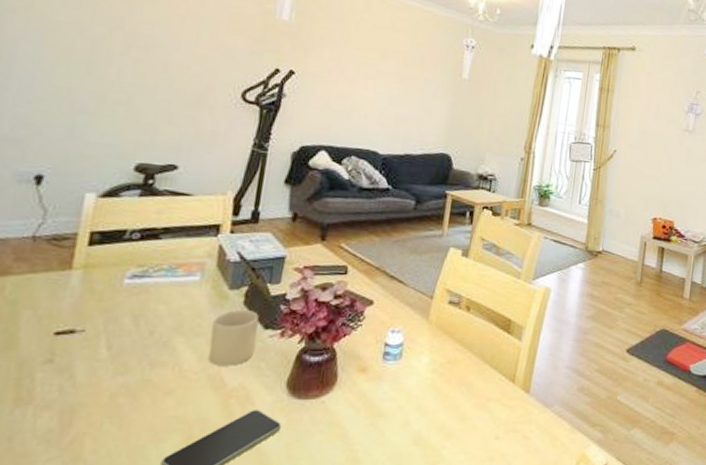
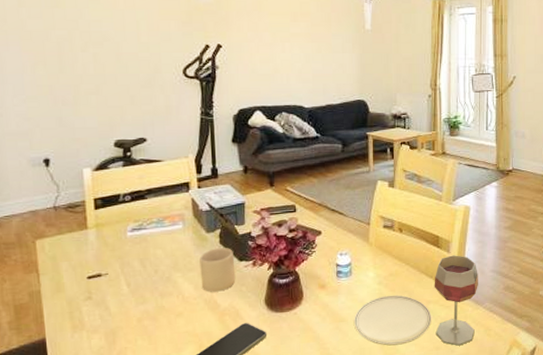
plate: none [394,387,490,452] -> present [354,295,432,346]
wineglass: none [491,344,551,457] -> present [434,255,478,346]

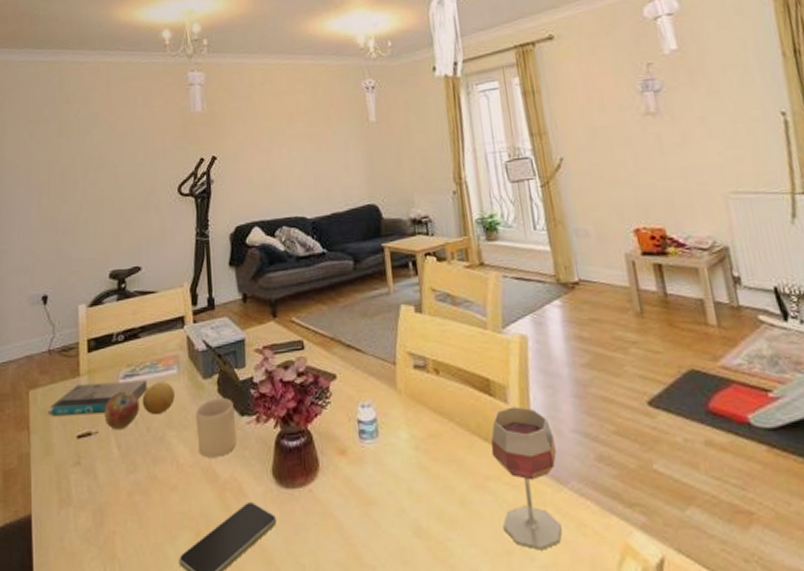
book: none [56,233,154,262] -> present [48,380,147,417]
fruit: none [113,241,147,273] -> present [104,390,139,431]
fruit: none [149,234,180,260] -> present [142,381,175,414]
plate: present [354,295,432,346] -> none [387,466,495,545]

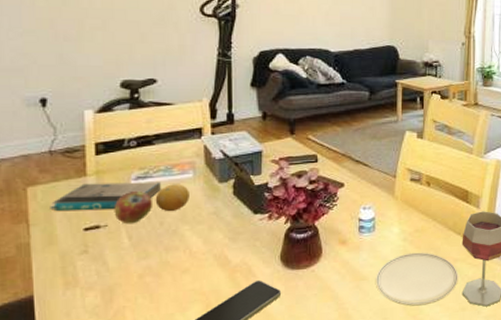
mug: present [196,398,237,458] -> none [210,199,249,247]
plate: none [387,466,495,545] -> present [376,252,458,306]

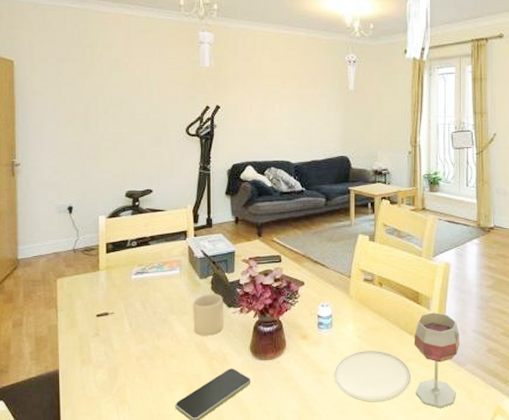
book: present [50,182,161,212] -> none [72,277,154,300]
fruit: present [114,190,152,224] -> none [119,284,148,313]
fruit: present [155,184,190,211] -> none [150,279,177,302]
mug: none [210,199,249,247] -> present [193,294,224,336]

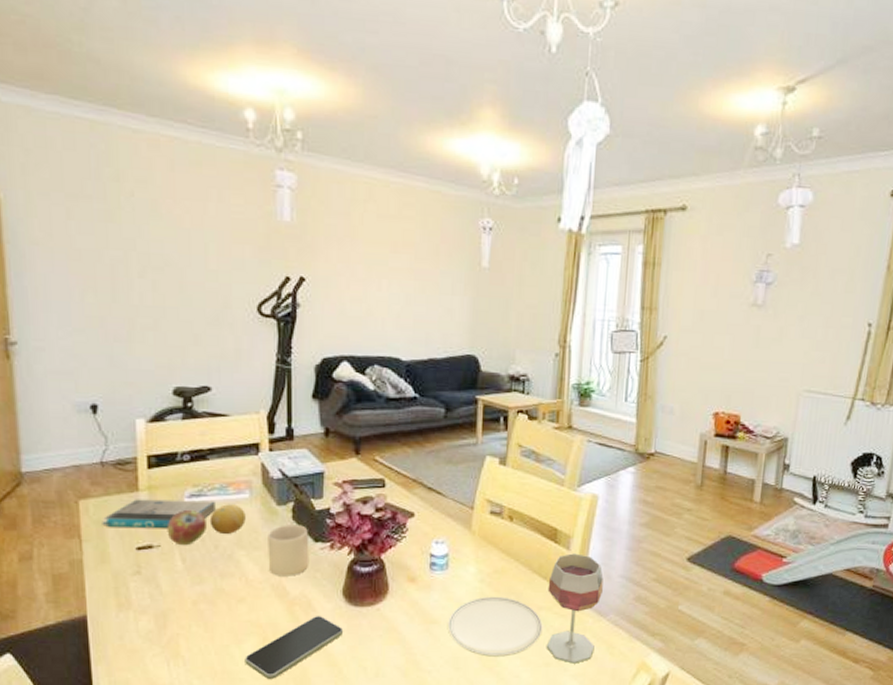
book: none [72,277,154,300] -> present [102,499,215,529]
fruit: none [119,284,148,313] -> present [167,509,206,546]
fruit: none [150,279,177,302] -> present [209,504,246,534]

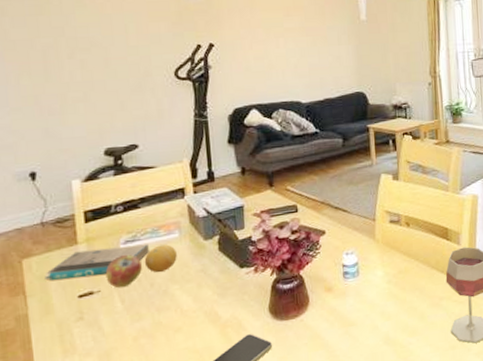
mug: present [268,525,309,576] -> none [198,255,237,304]
plate: present [448,596,543,657] -> none [364,293,446,349]

